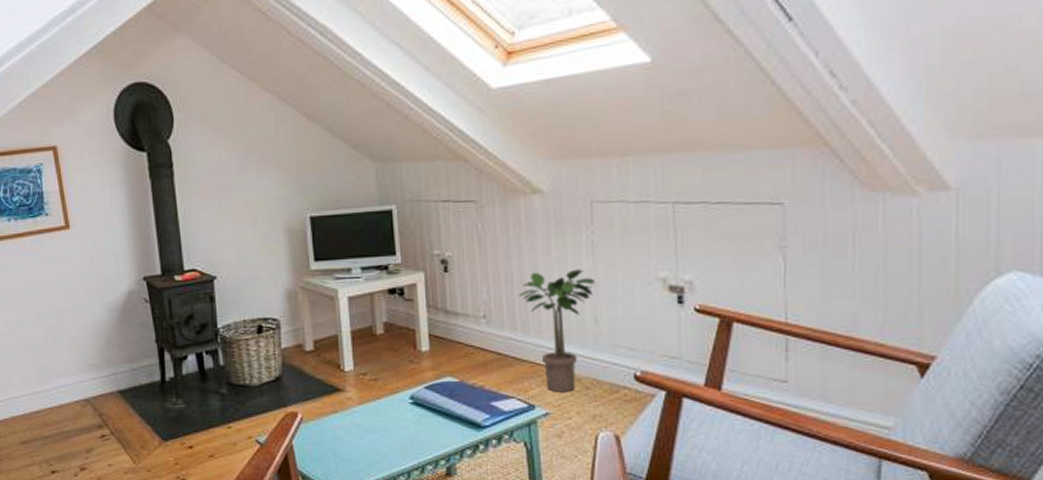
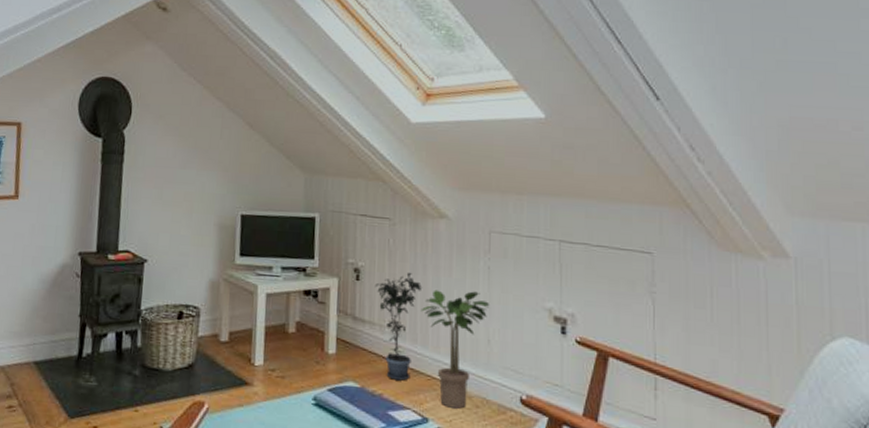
potted plant: none [465,256,519,371] -> present [374,272,423,381]

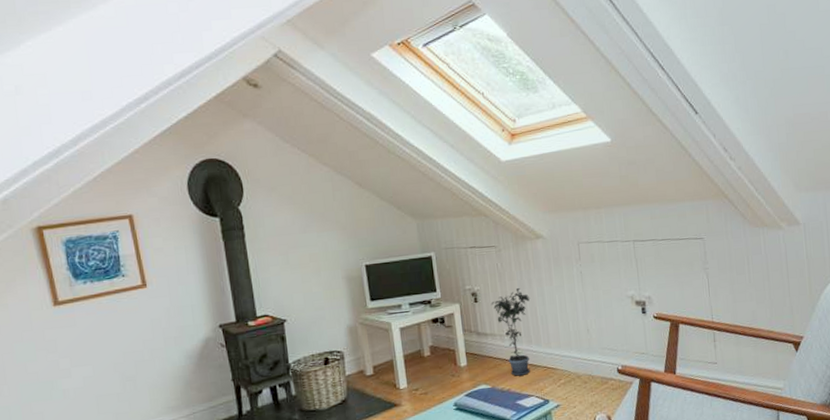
potted plant: present [420,289,490,409] -> none [531,293,586,388]

